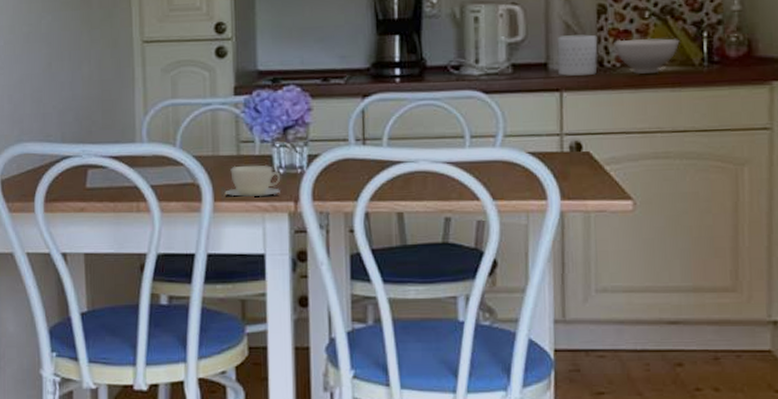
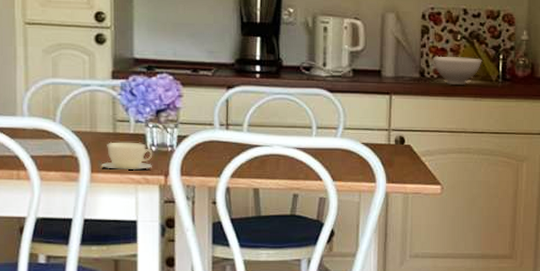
mug: present [557,34,598,76] -> none [389,49,421,83]

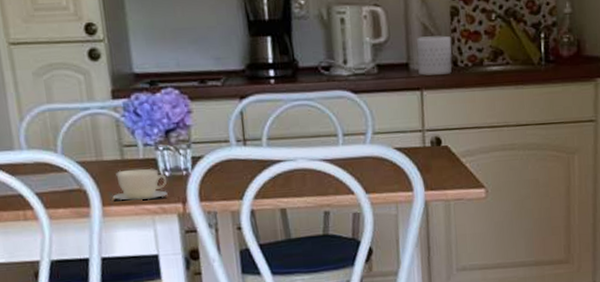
mug: none [389,49,421,83] -> present [416,35,453,76]
bowl: present [433,56,482,85] -> none [466,39,522,73]

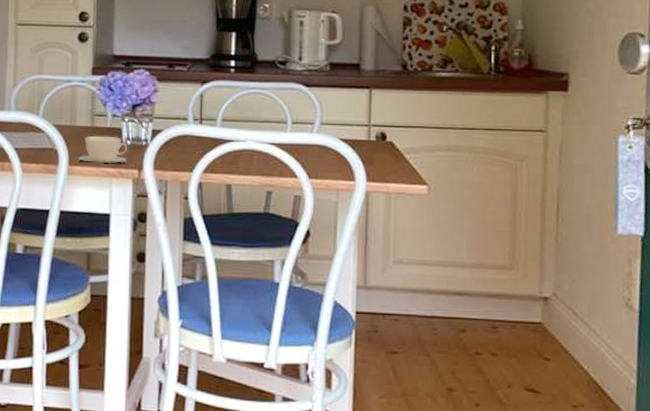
mug: present [416,35,453,76] -> none [368,42,403,76]

